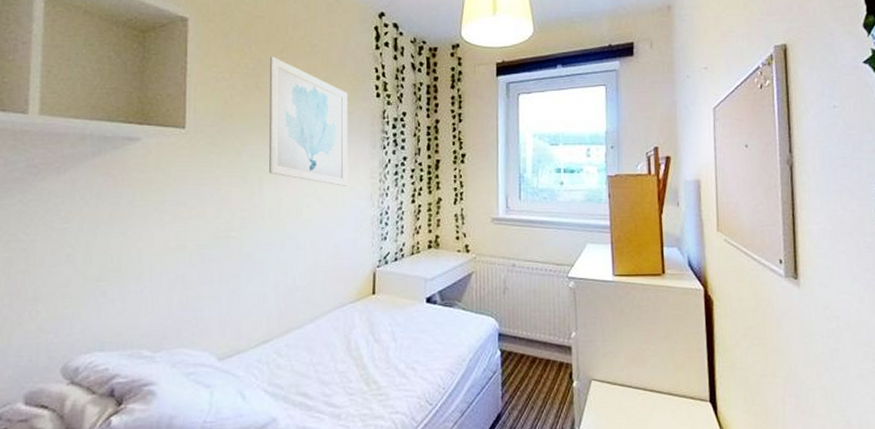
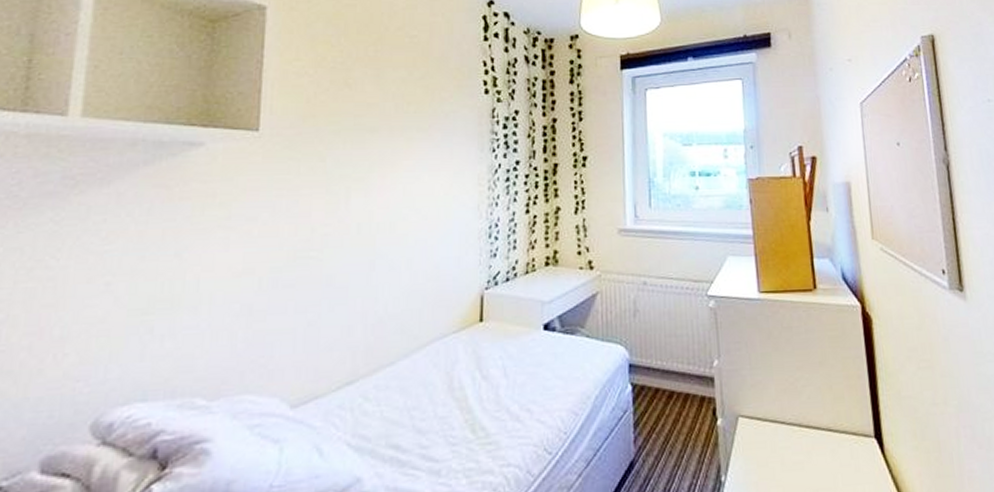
wall art: present [269,56,348,186] -> none [358,48,452,196]

